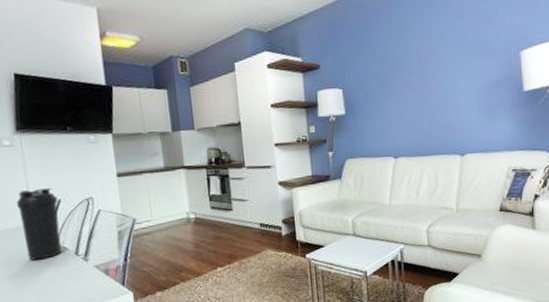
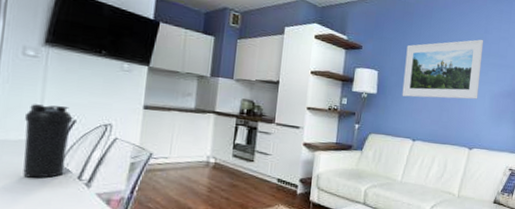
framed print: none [369,26,462,111] -> present [402,39,484,100]

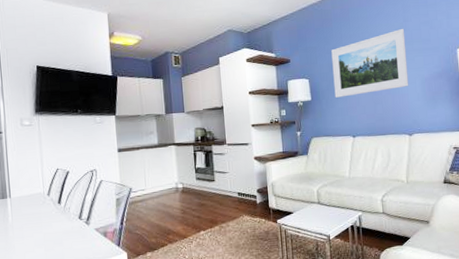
water bottle: present [23,104,73,178] -> none [32,161,68,224]

